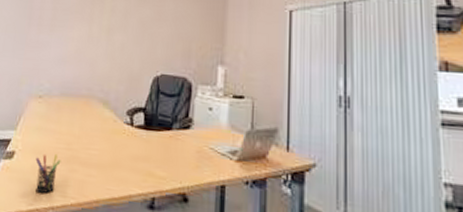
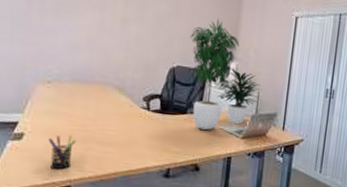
potted plant: none [174,20,254,150] -> present [190,19,261,130]

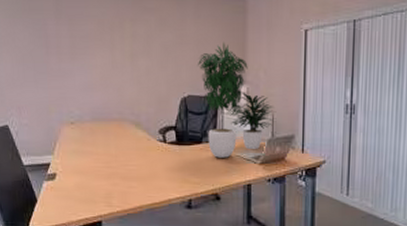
pen holder: present [48,134,76,170] -> none [77,172,102,206]

